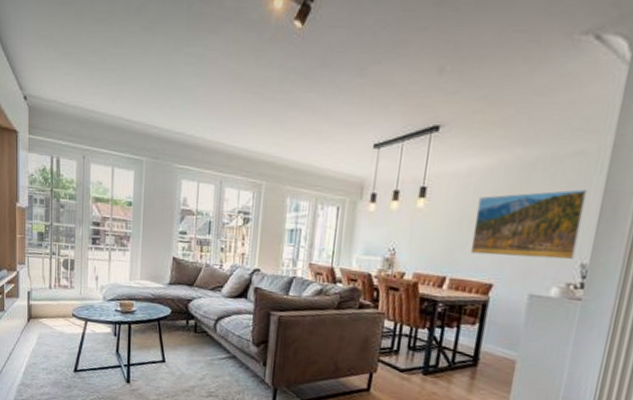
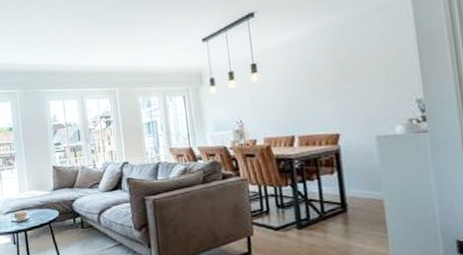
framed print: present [470,189,587,260] -> none [305,36,408,111]

